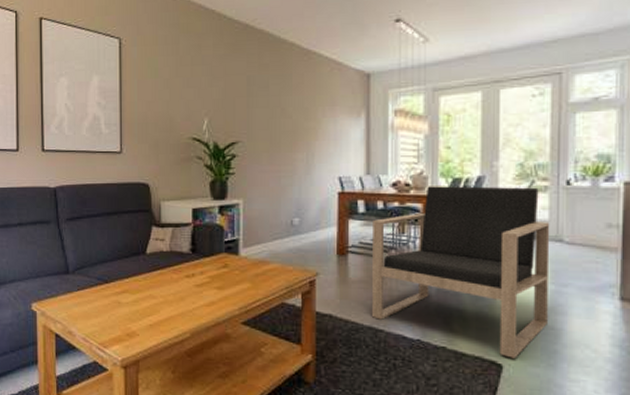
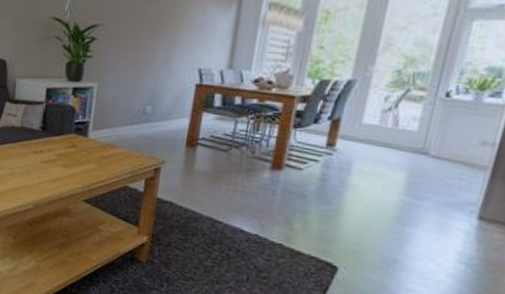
armchair: present [372,186,550,359] -> none [213,85,418,263]

